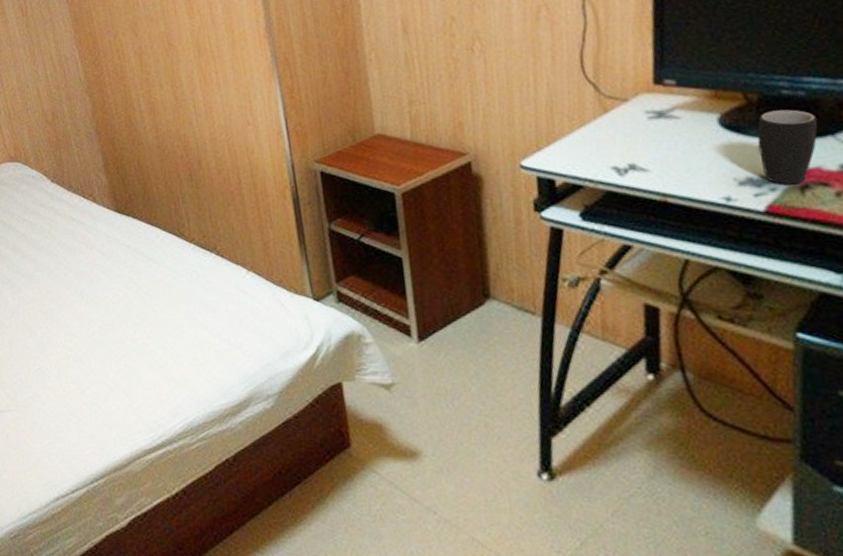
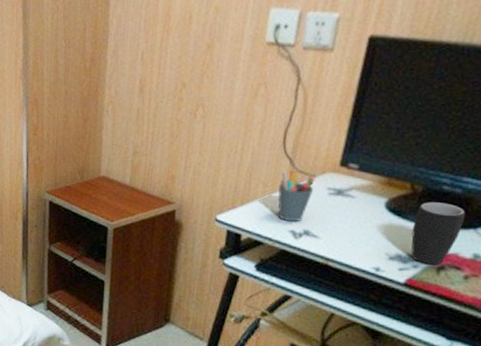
pen holder: none [587,97,630,157] -> present [278,170,315,222]

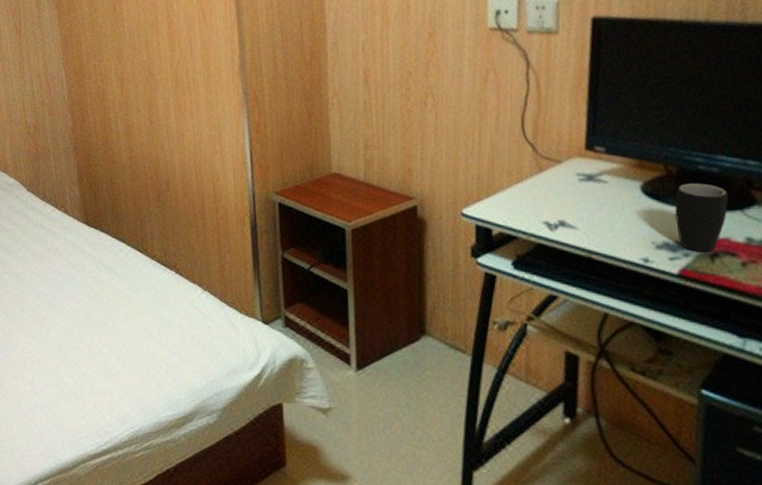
pen holder: present [278,170,315,222] -> none [524,157,563,213]

